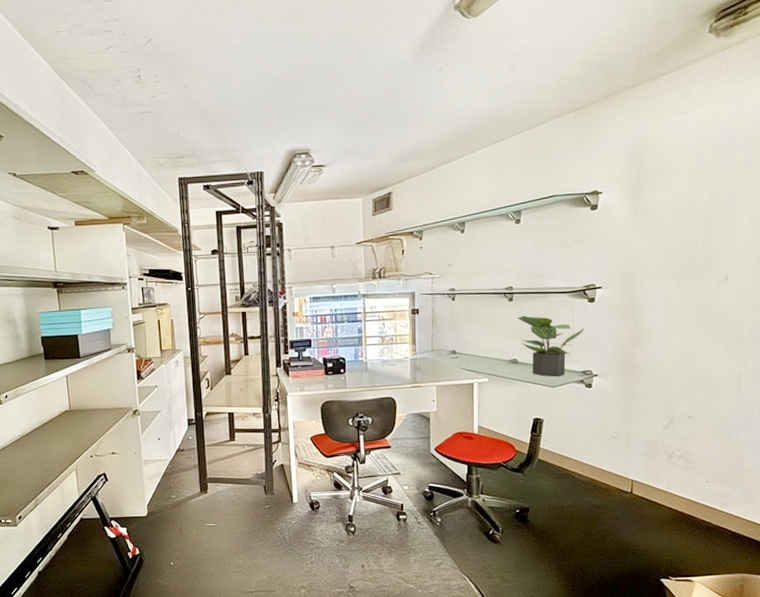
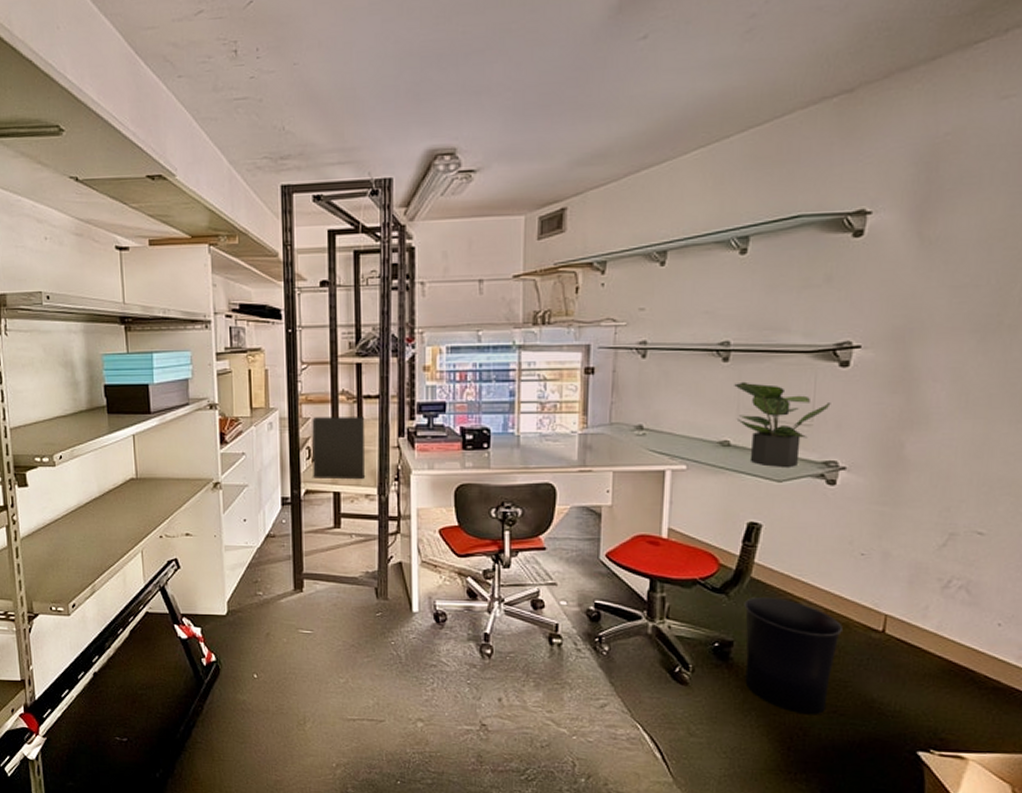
binder: none [209,353,252,403] -> present [312,417,366,478]
waste bin: none [535,473,604,559] -> present [744,597,843,715]

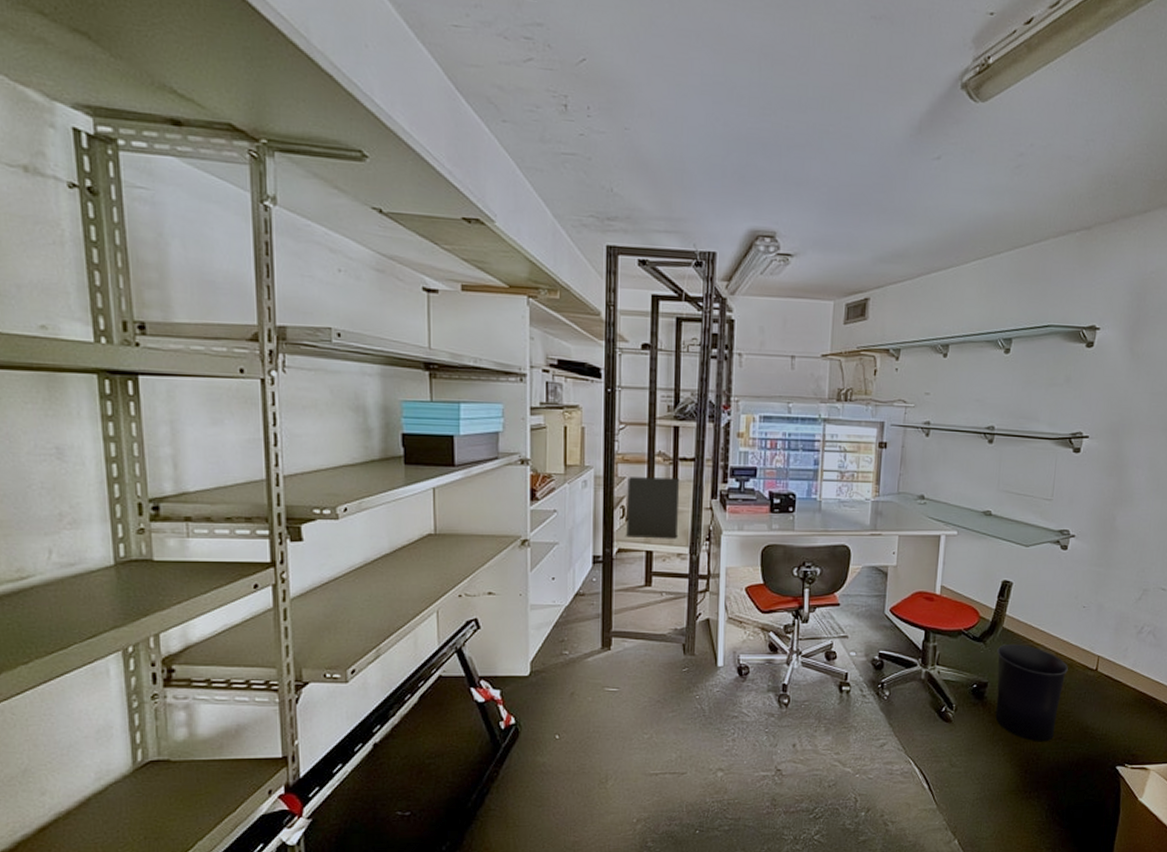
potted plant: present [734,381,831,467] -> none [996,461,1066,534]

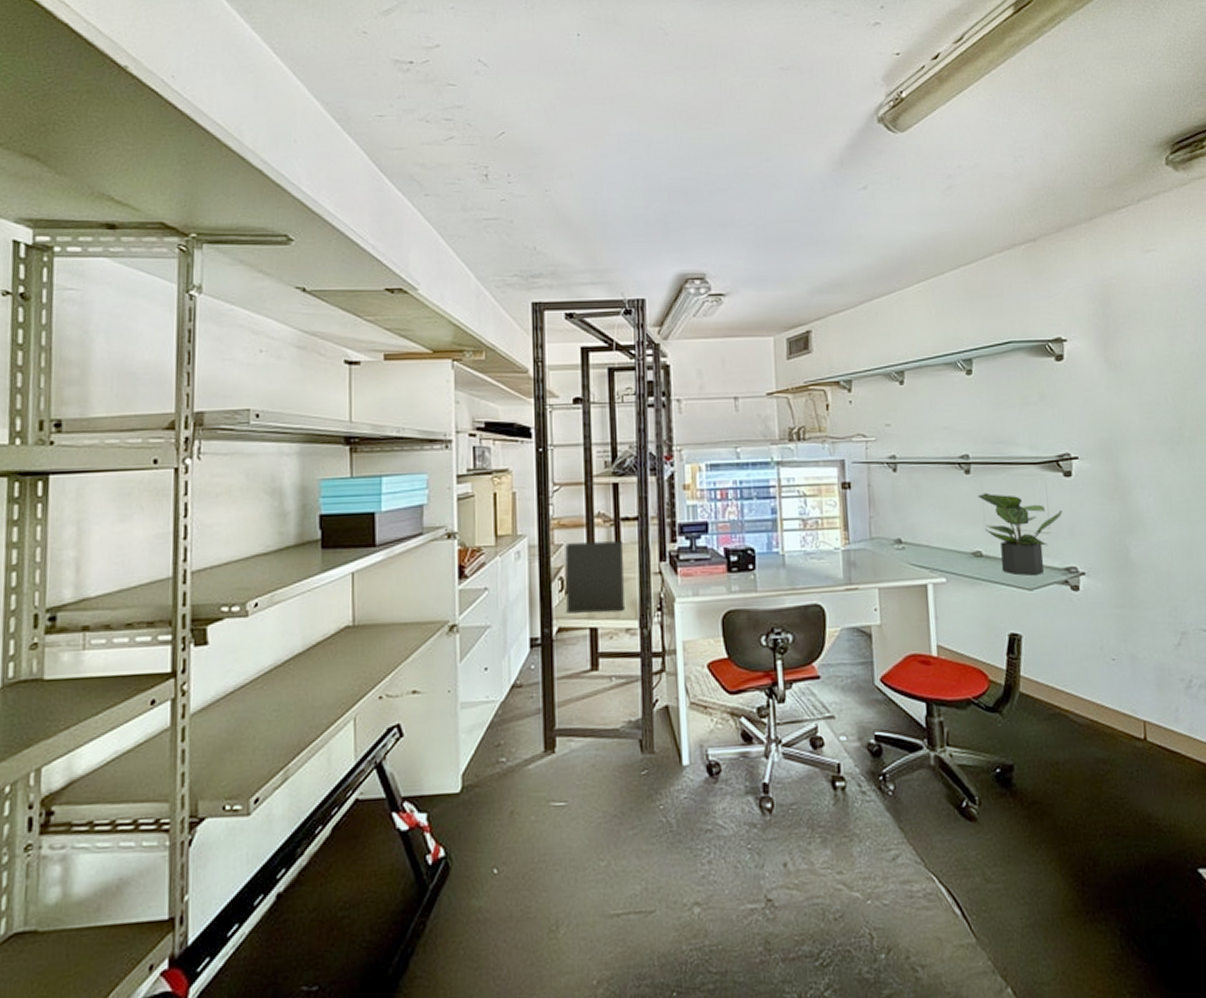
waste bin: present [995,645,1068,742] -> none [1017,712,1110,842]
potted plant: none [996,461,1066,534] -> present [978,492,1063,576]

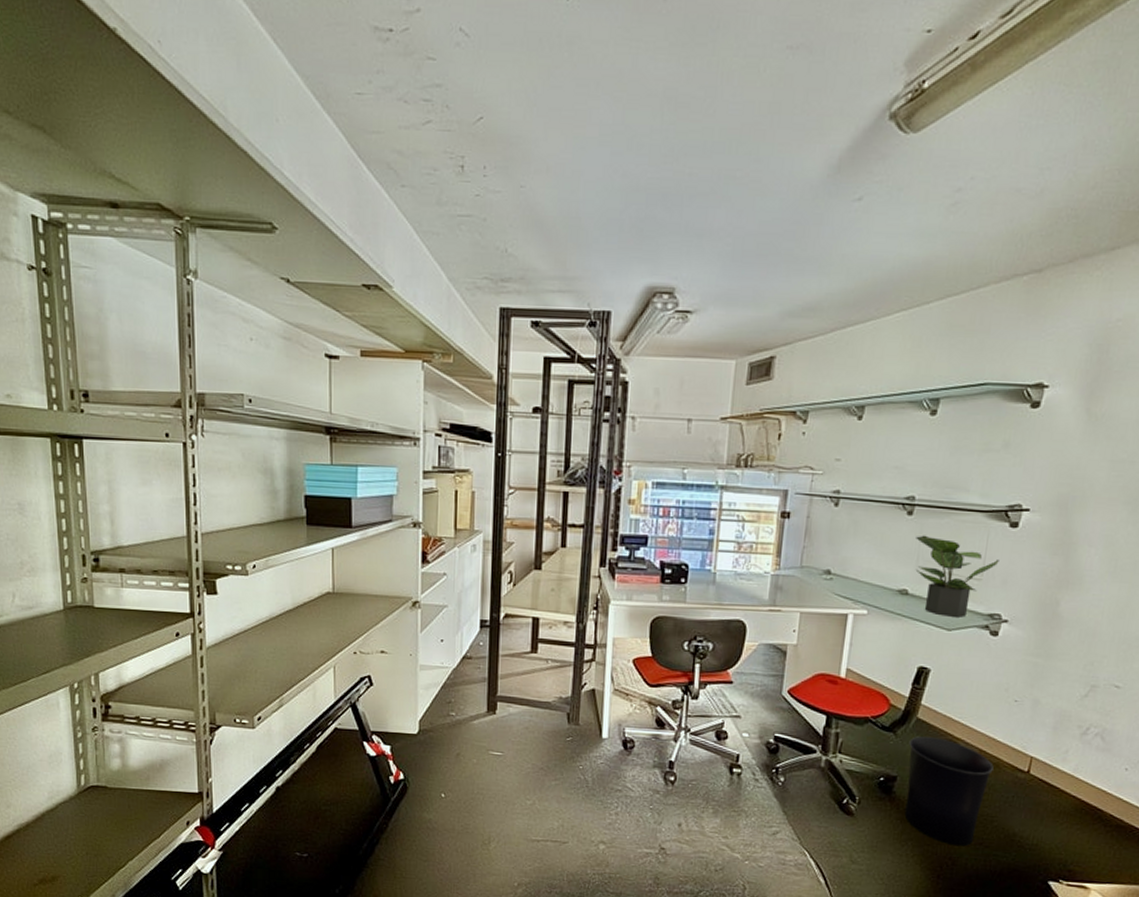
binder: present [565,541,625,613] -> none [513,542,569,606]
waste bin: none [1017,712,1110,842] -> present [904,736,994,847]

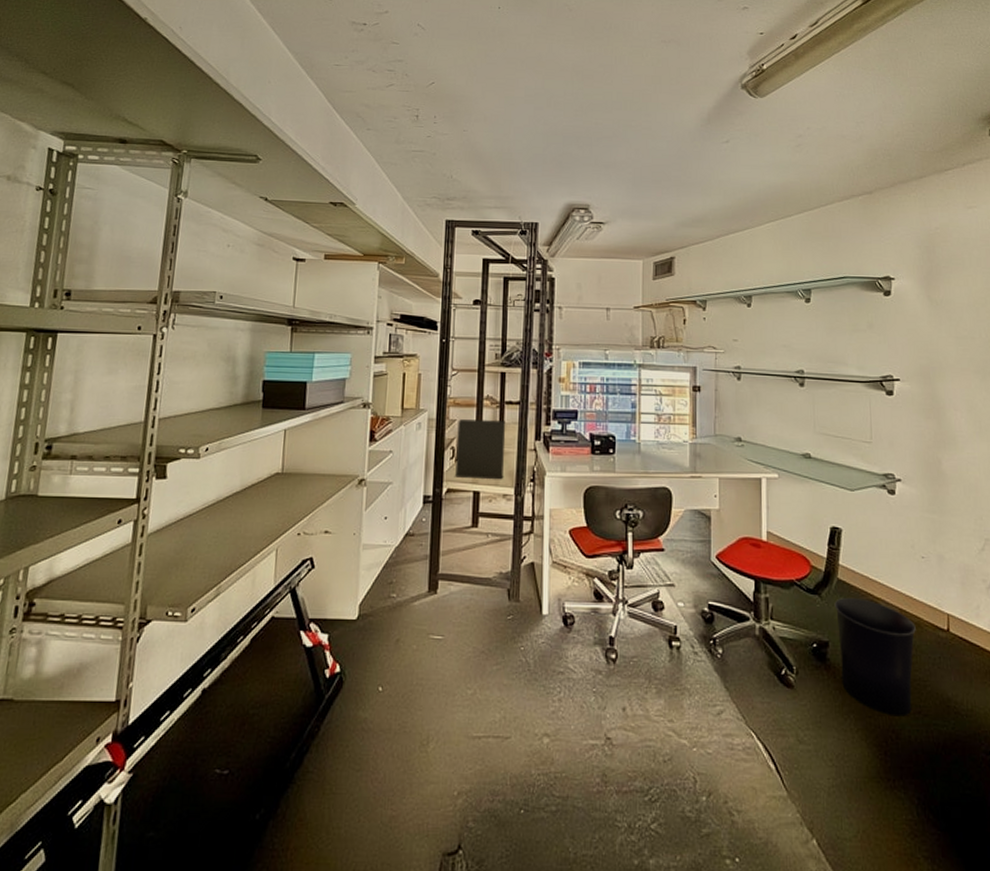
binder: none [513,542,569,606] -> present [455,419,506,479]
potted plant: present [915,535,1000,618] -> none [810,403,884,478]

